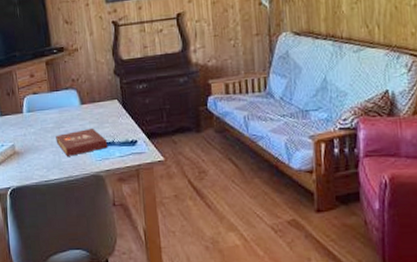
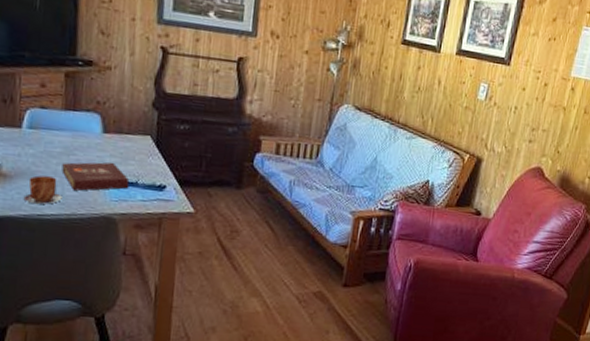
mug: none [33,148,60,172] -> present [23,175,62,204]

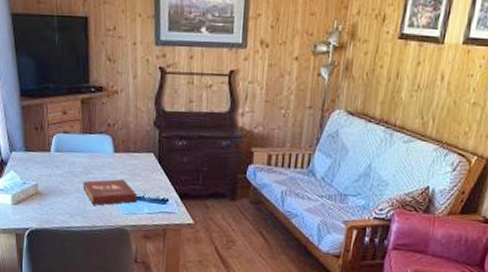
mug: present [23,175,62,204] -> none [55,193,85,218]

